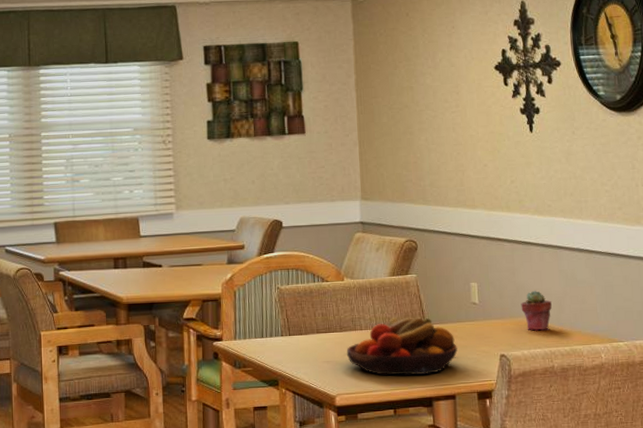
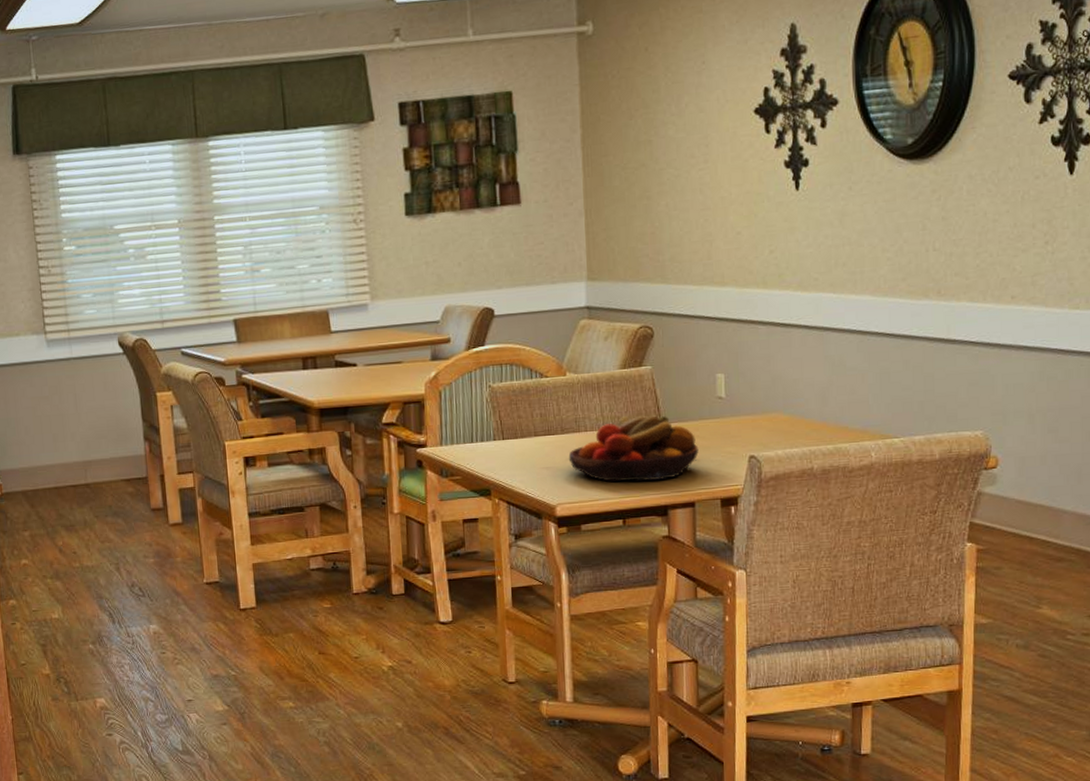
potted succulent: present [521,291,552,331] -> none [776,381,814,428]

